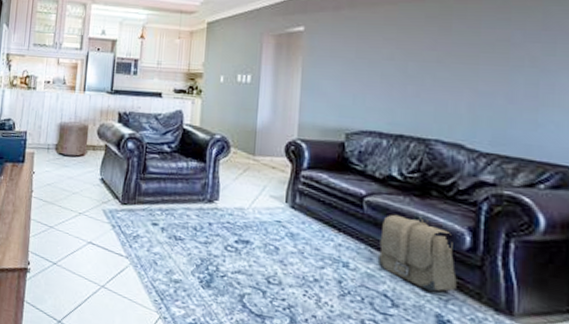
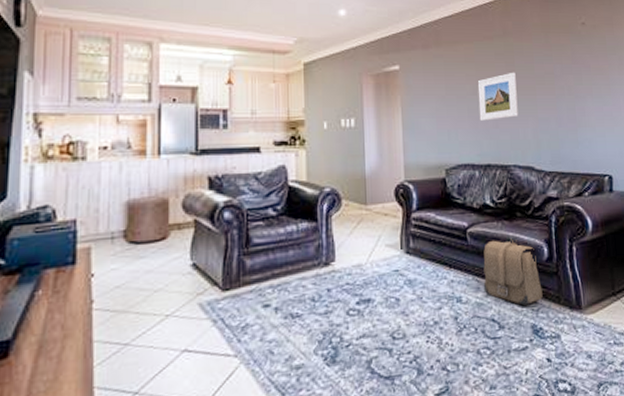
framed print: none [395,37,452,89] -> present [477,72,518,121]

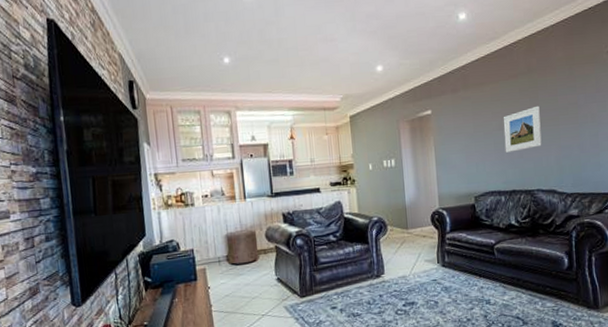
backpack: present [483,239,543,306] -> none [509,252,563,306]

